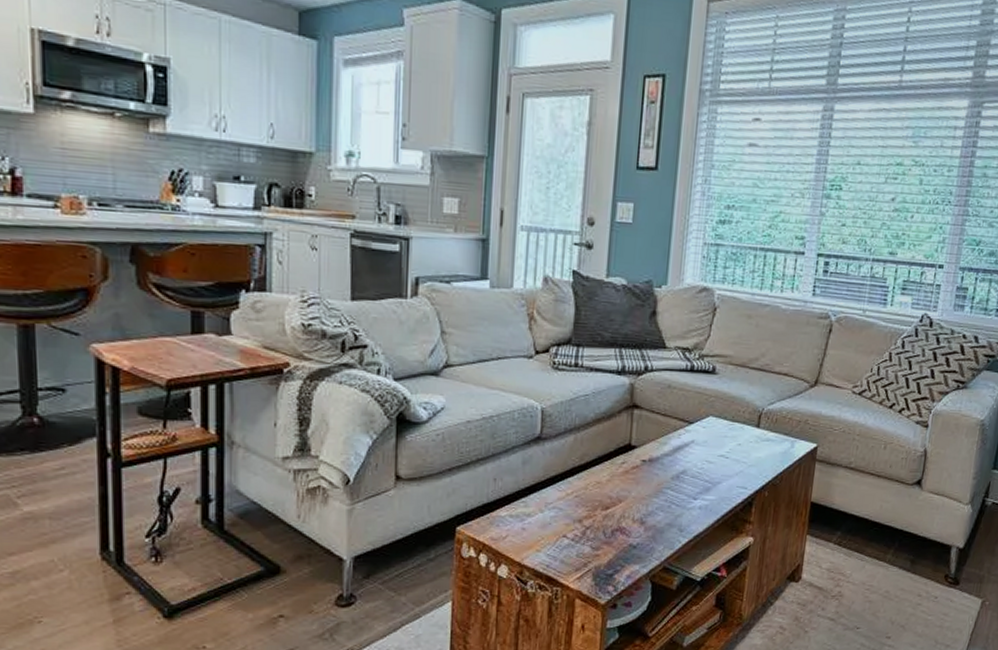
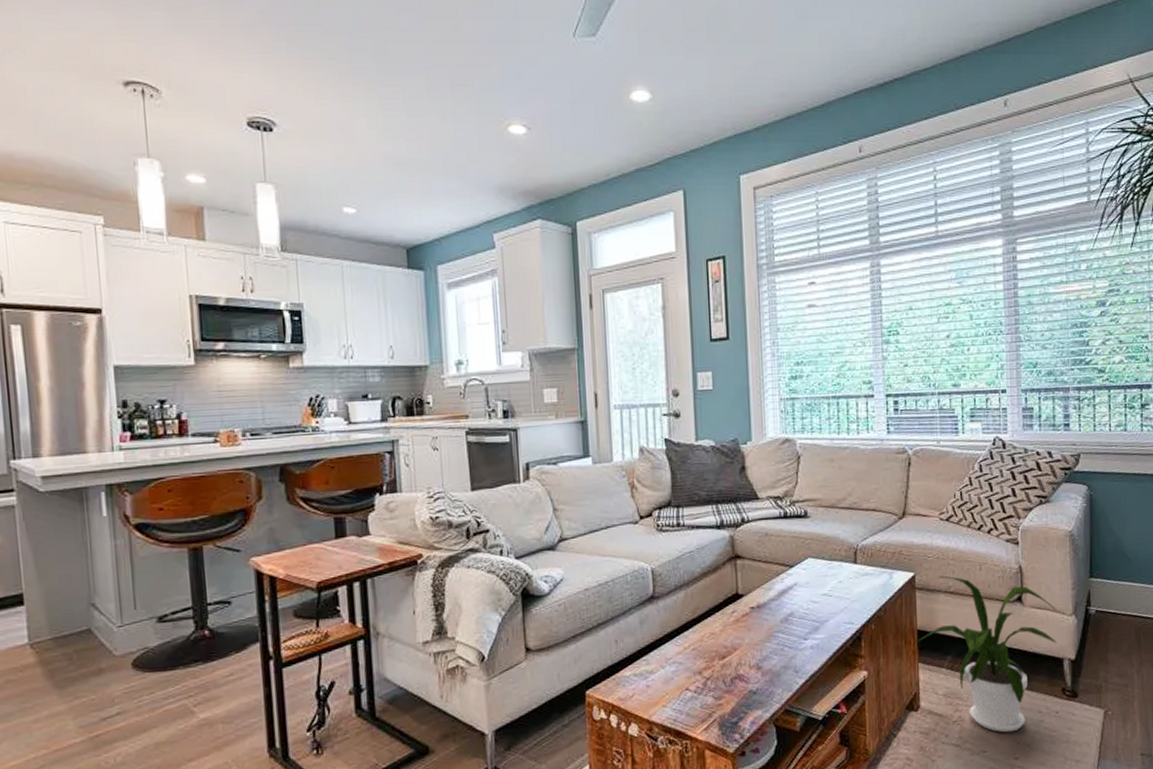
house plant: none [809,450,955,612] -> present [918,575,1057,733]

